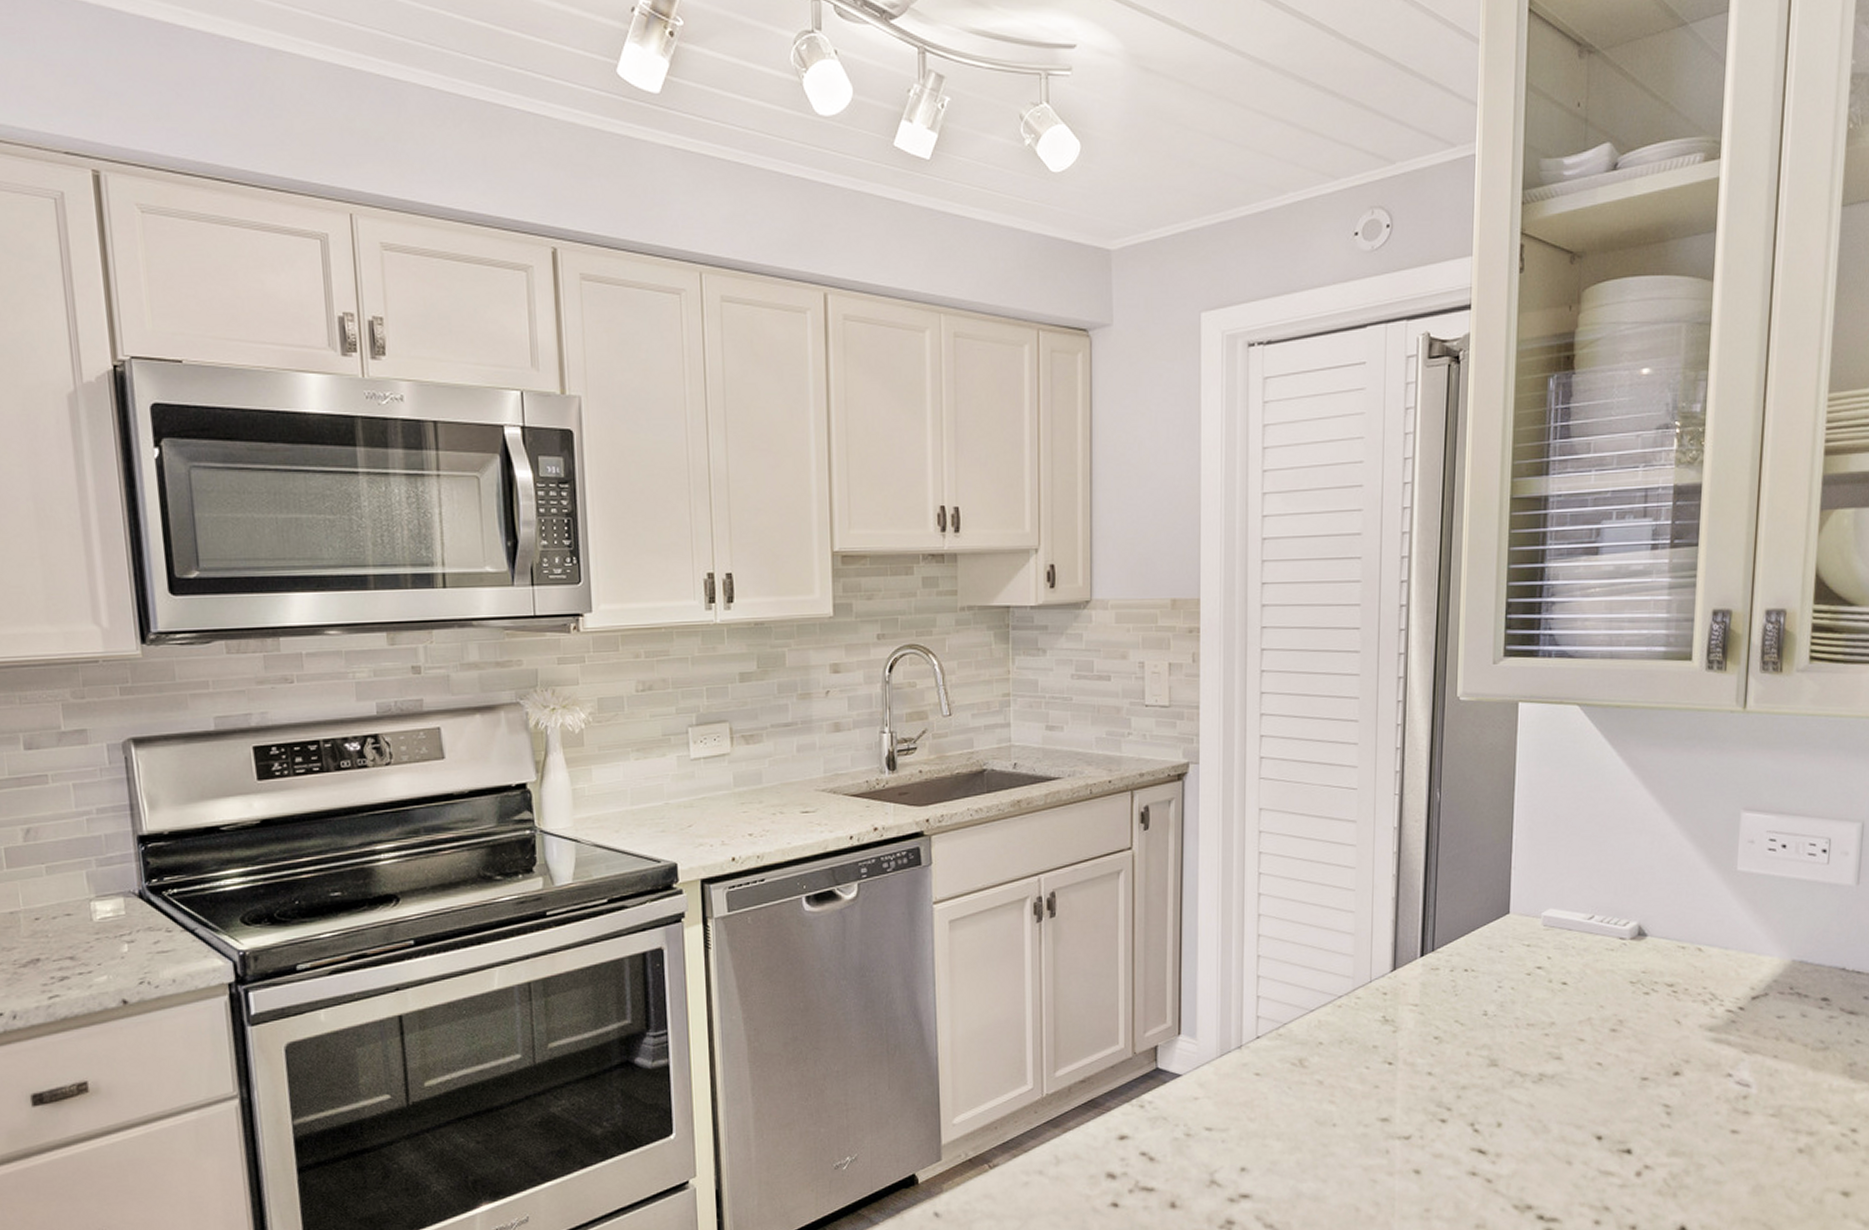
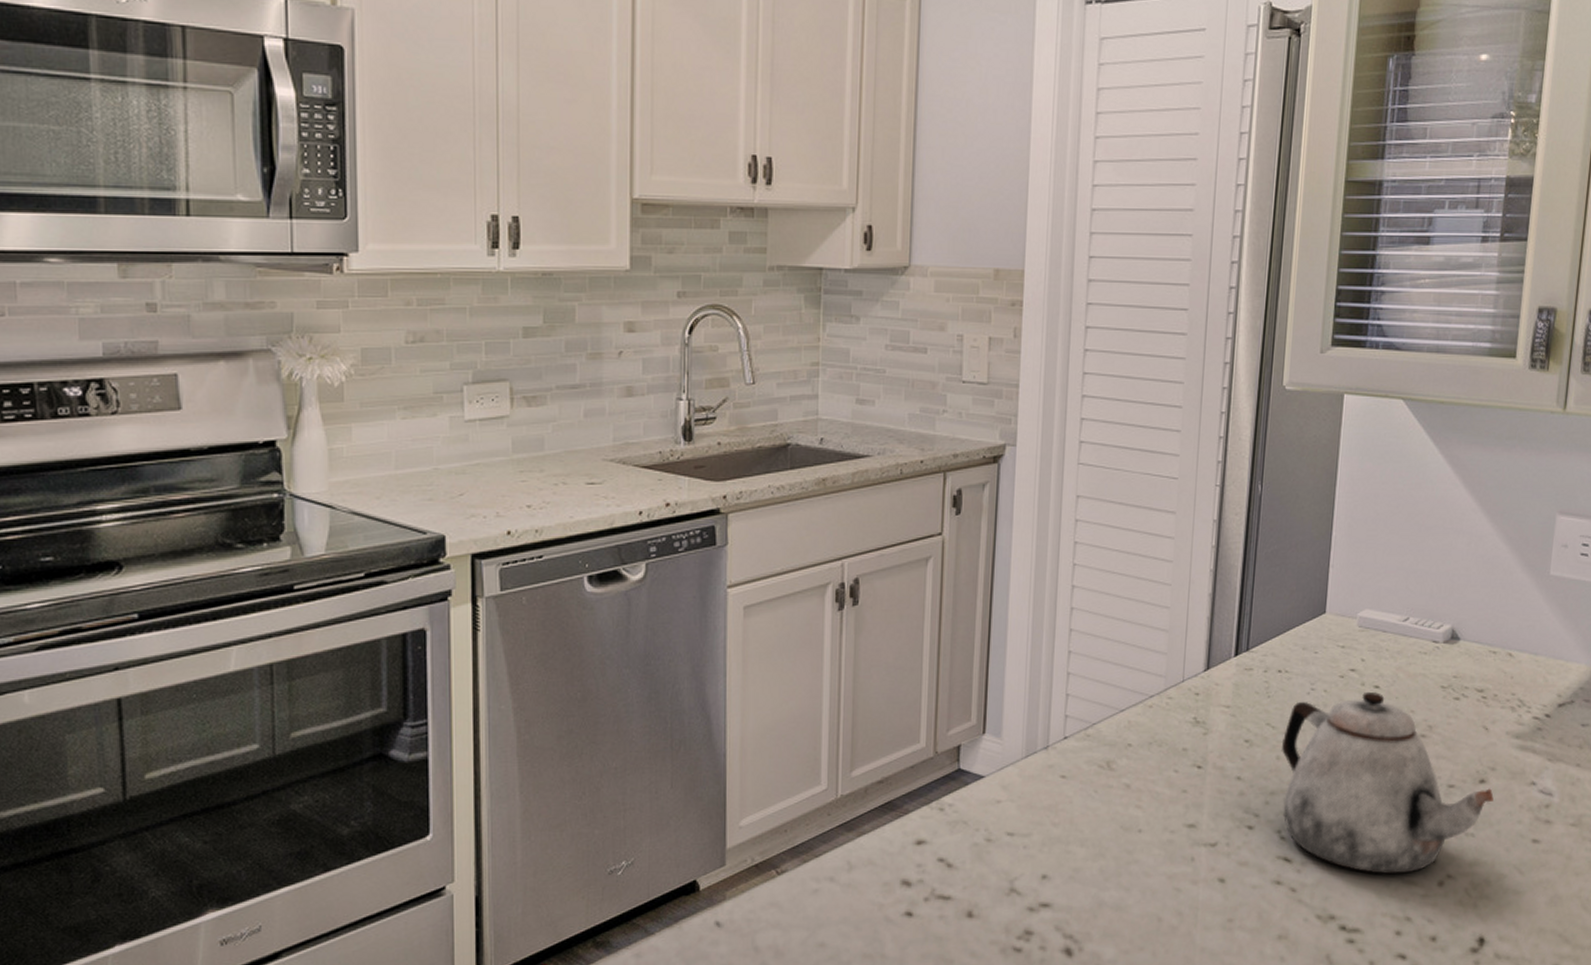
teapot: none [1470,988,1689,1166] -> present [1281,691,1494,875]

